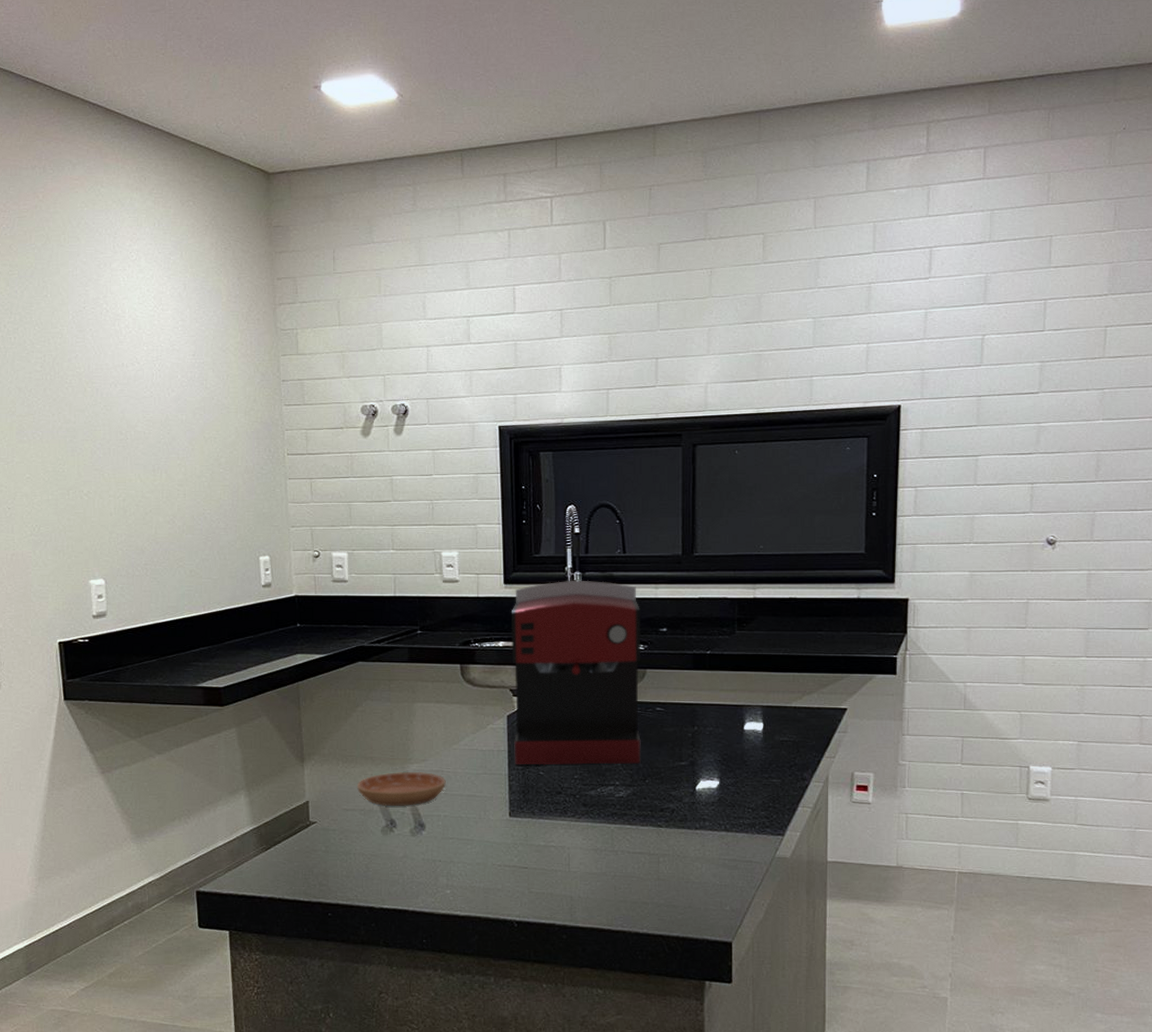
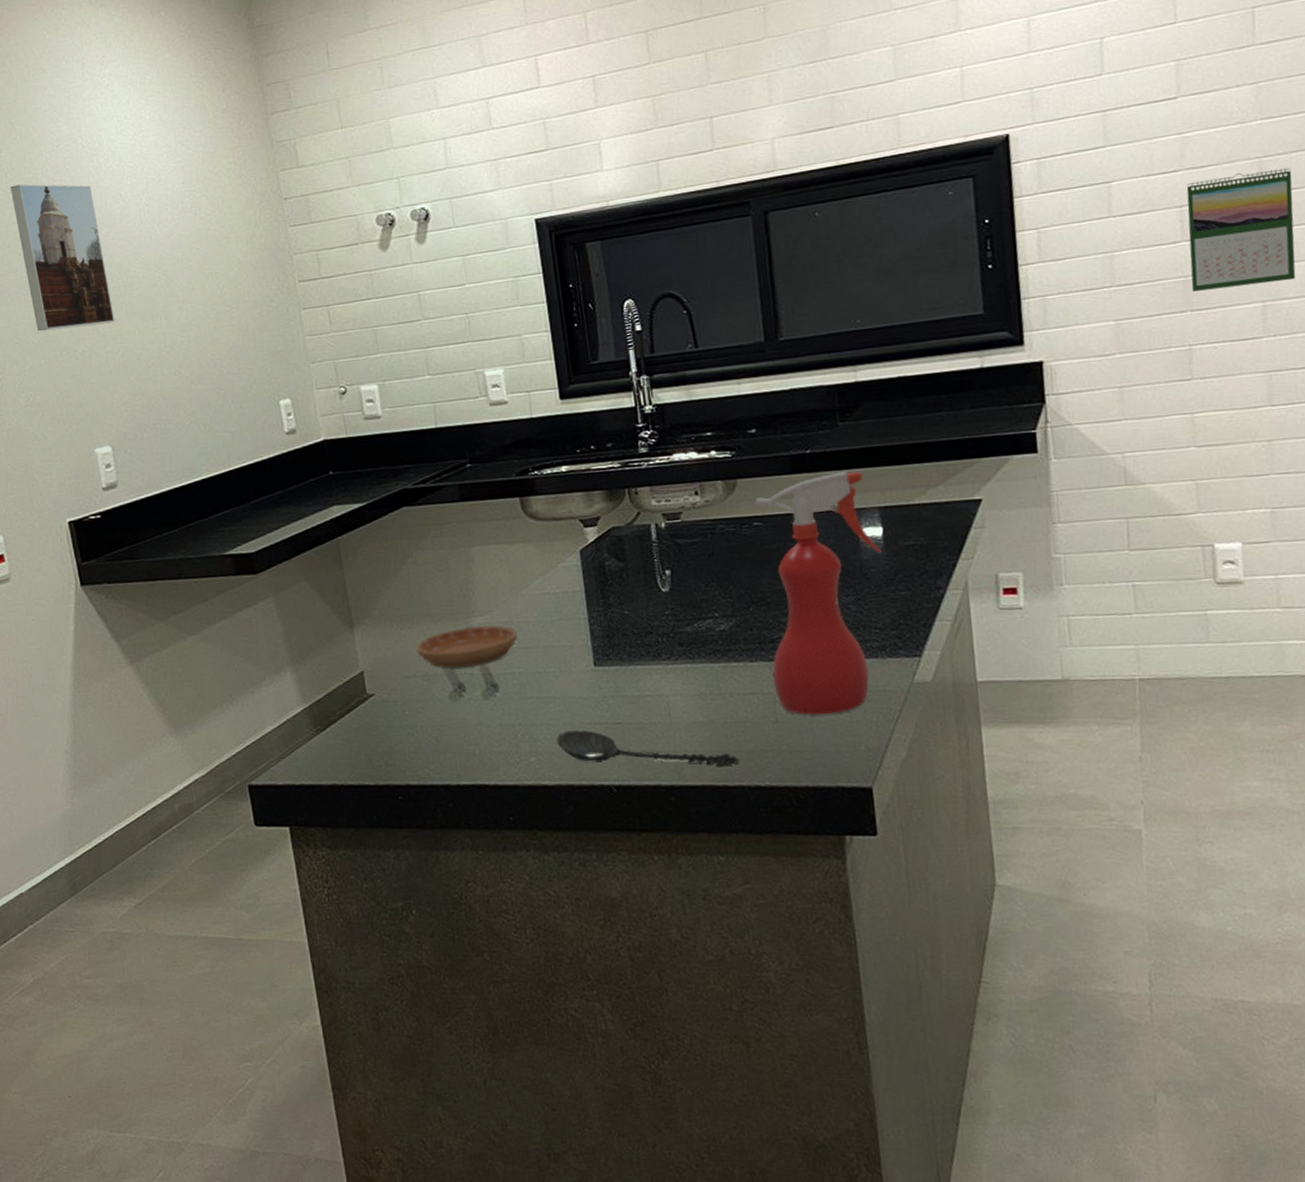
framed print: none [37,337,120,470] -> present [10,184,115,332]
spoon: none [470,870,624,912] -> present [556,730,740,766]
coffee maker: present [510,580,641,765] -> none [572,383,742,605]
spray bottle: none [659,672,761,877] -> present [755,471,882,715]
calendar: none [1034,462,1122,555] -> present [1186,167,1296,292]

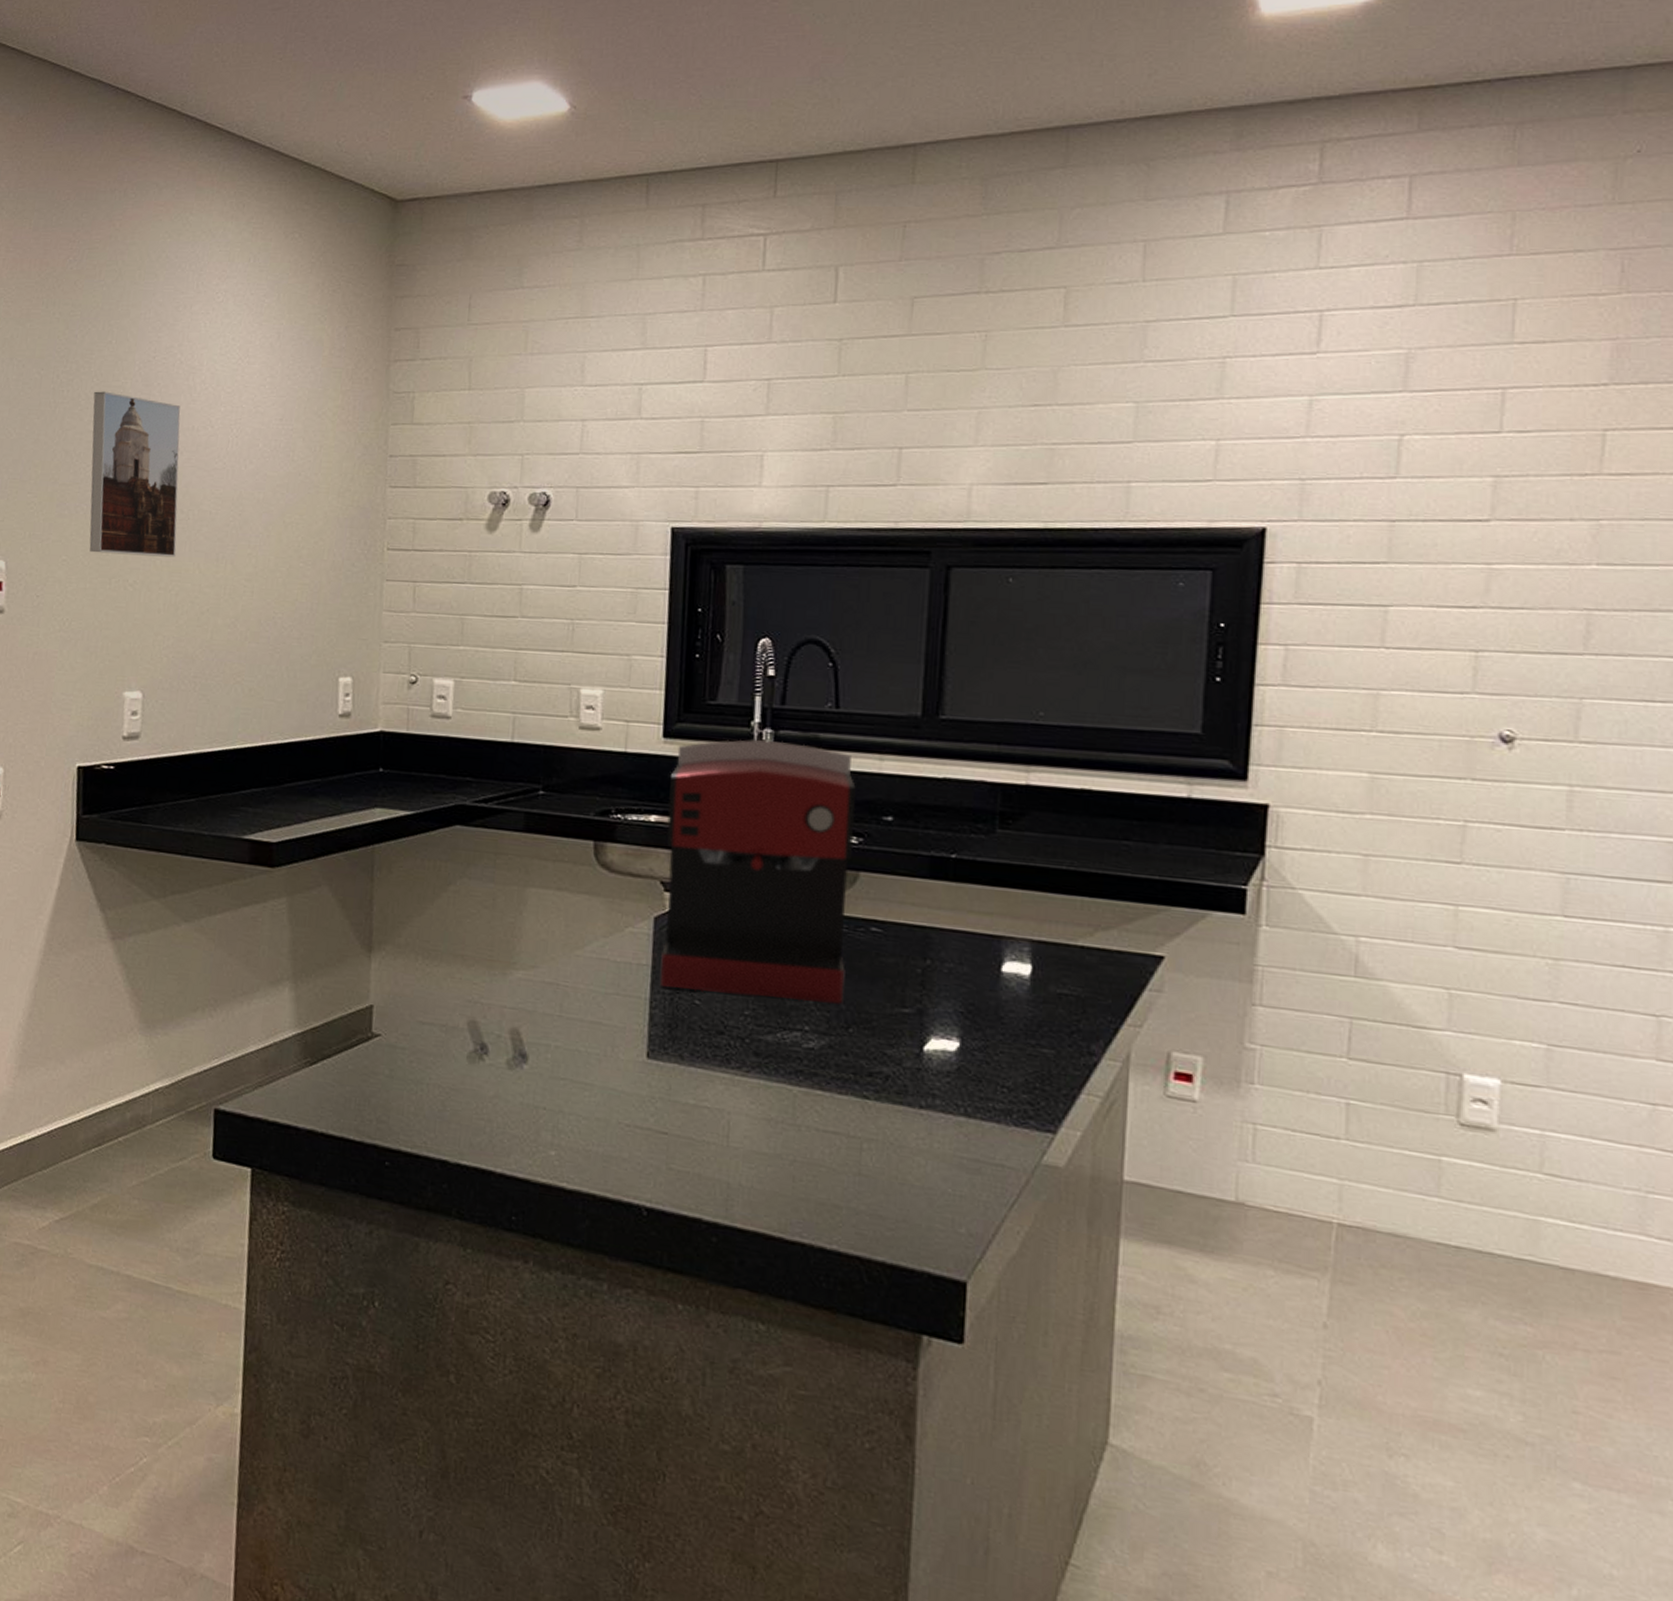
saucer: present [415,625,518,668] -> none [438,978,562,1027]
spoon: present [556,730,740,766] -> none [585,1128,805,1213]
coffee maker: none [572,383,742,605] -> present [659,739,856,1004]
spray bottle: present [755,471,882,715] -> none [863,888,1026,1181]
calendar: present [1186,167,1296,292] -> none [1477,624,1630,767]

